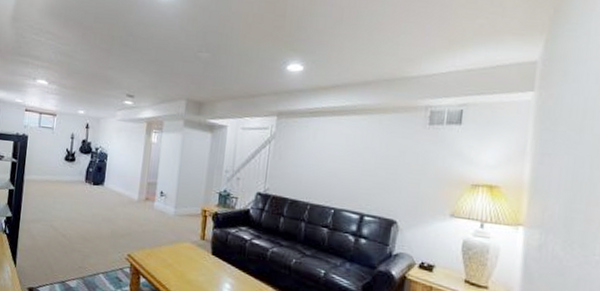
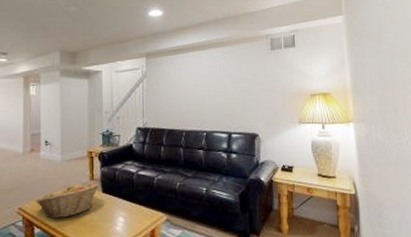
fruit basket: none [144,242,209,274] -> present [35,183,99,219]

